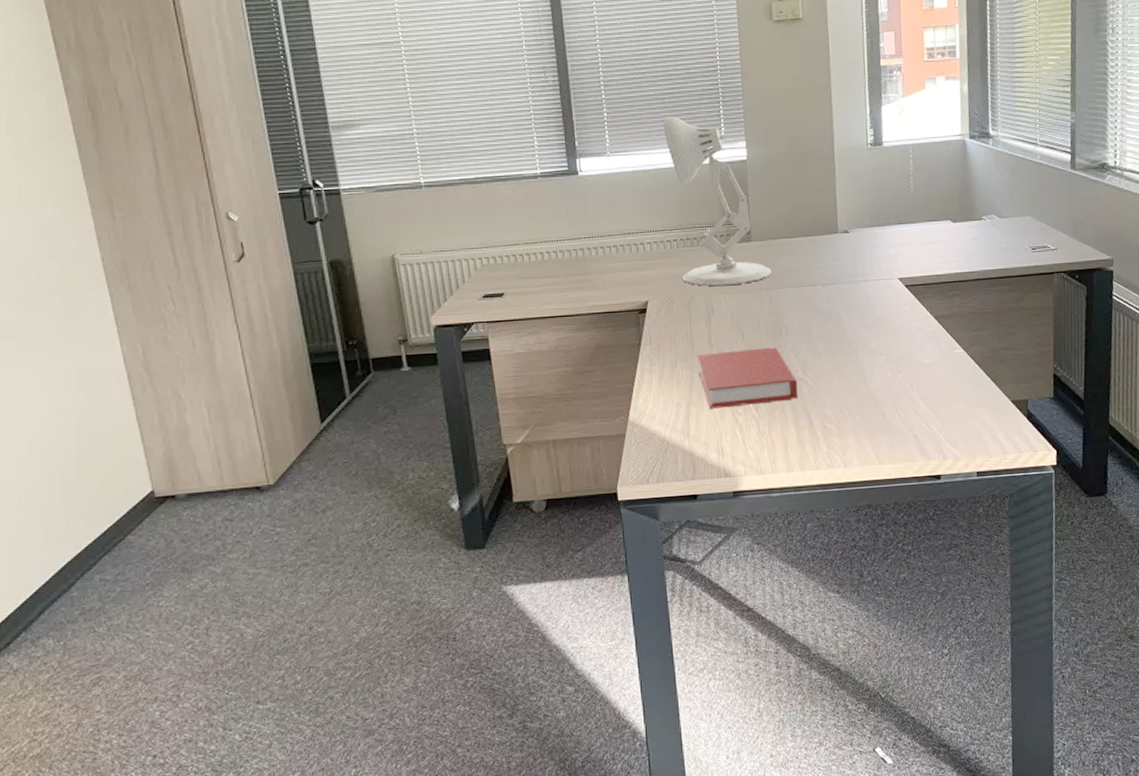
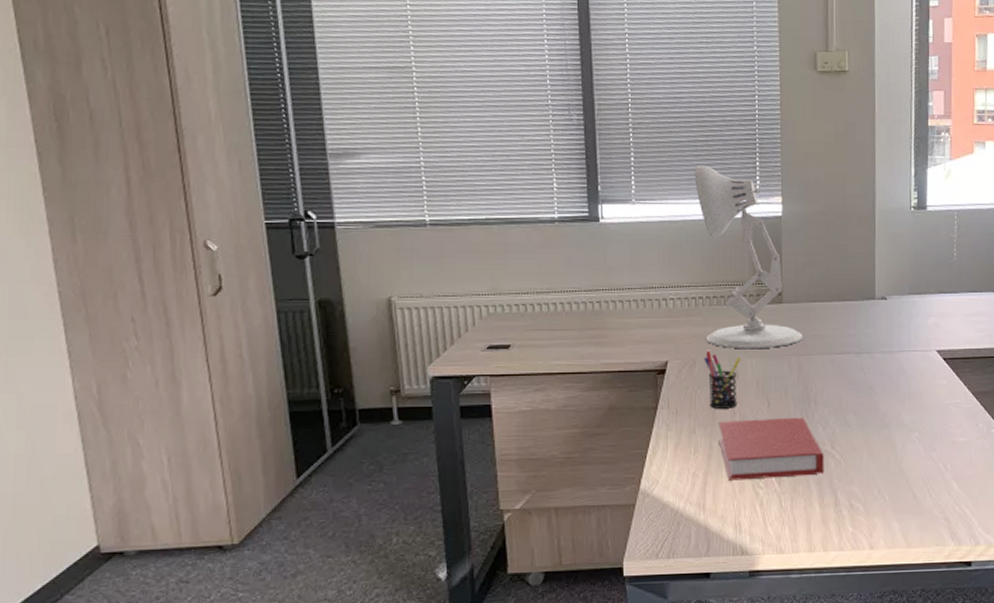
pen holder: none [681,289,716,343] -> present [704,351,741,409]

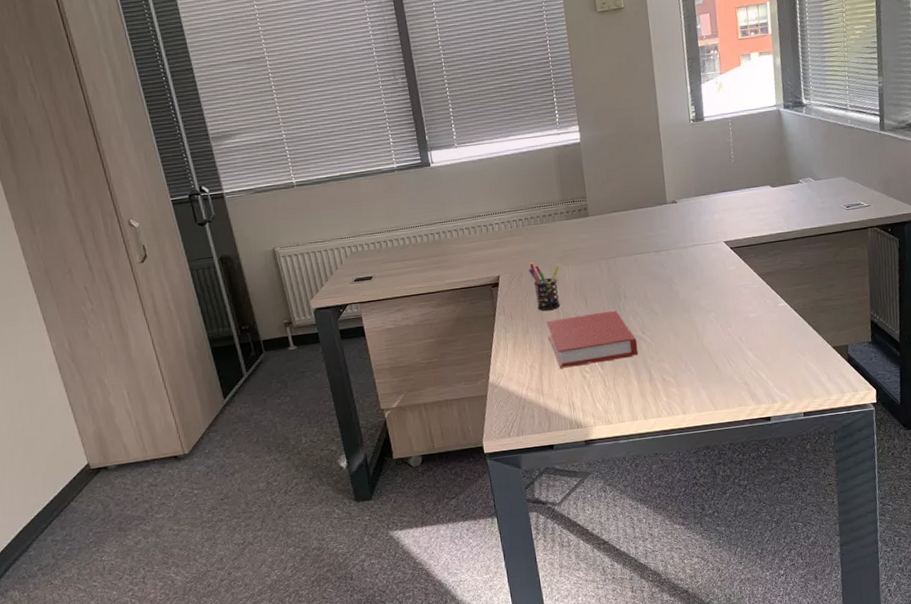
desk lamp: present [694,165,803,350] -> none [503,107,609,260]

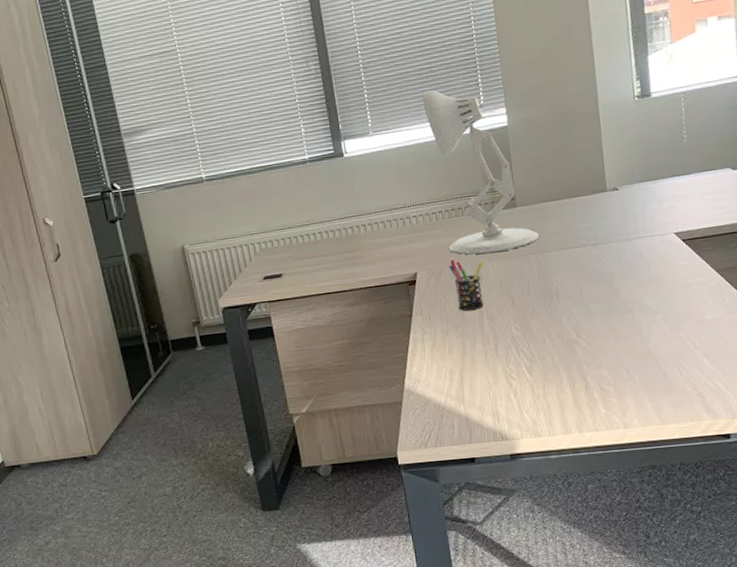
desk lamp: none [503,107,609,260] -> present [422,90,540,255]
book: present [546,310,639,369] -> none [468,310,573,374]

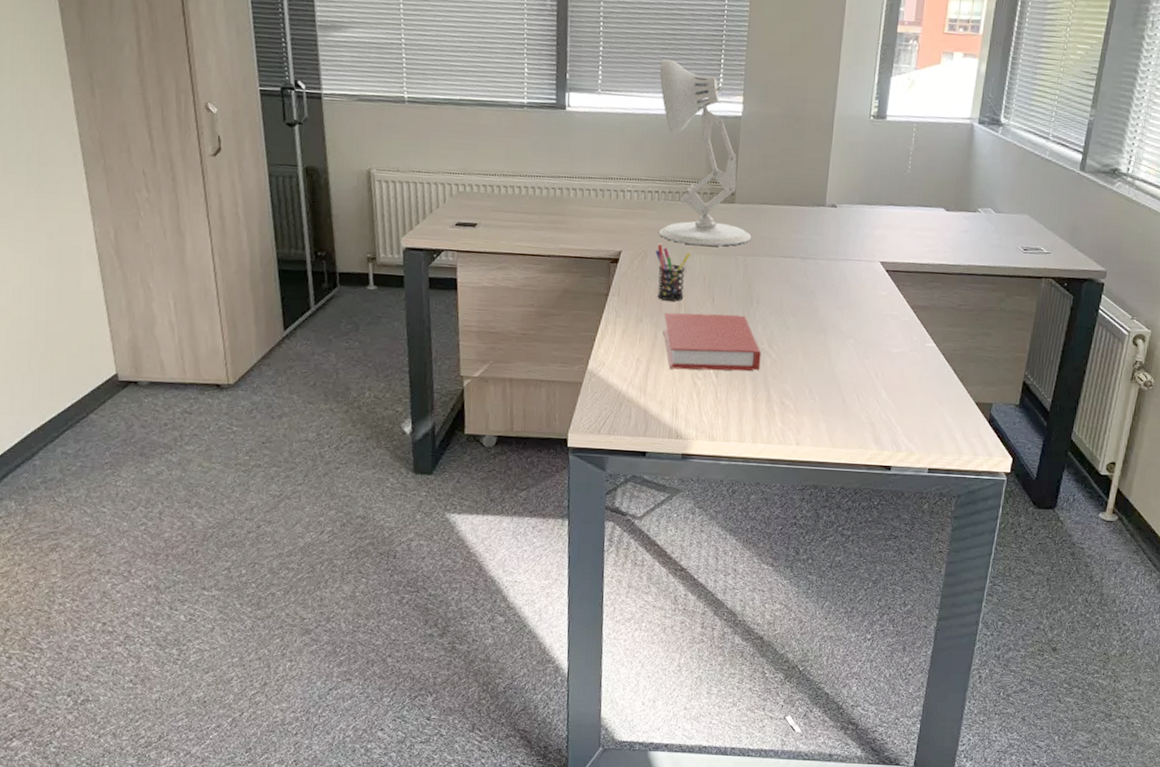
book: none [468,310,573,374] -> present [663,312,761,372]

